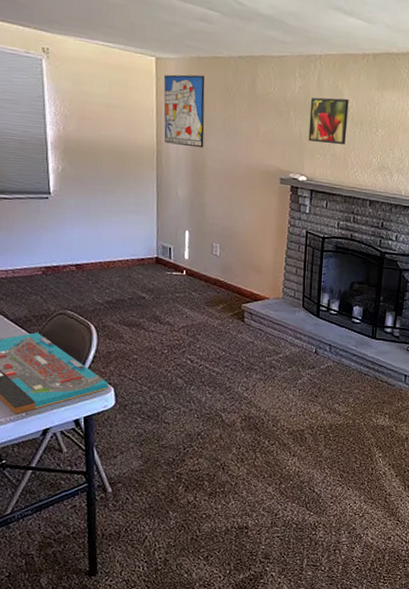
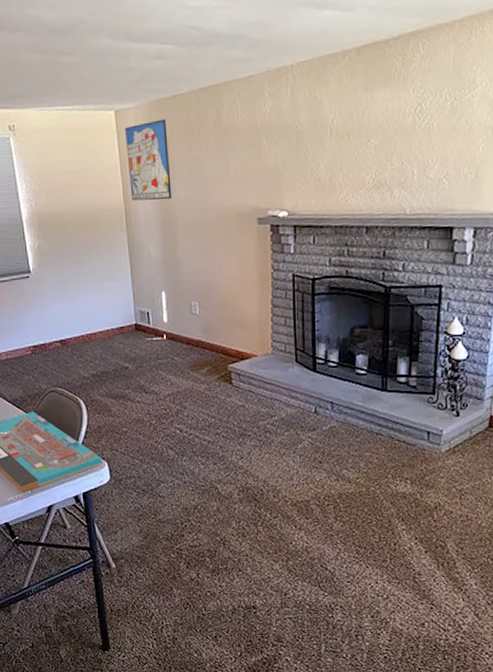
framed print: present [308,97,349,145] -> none [284,111,331,169]

